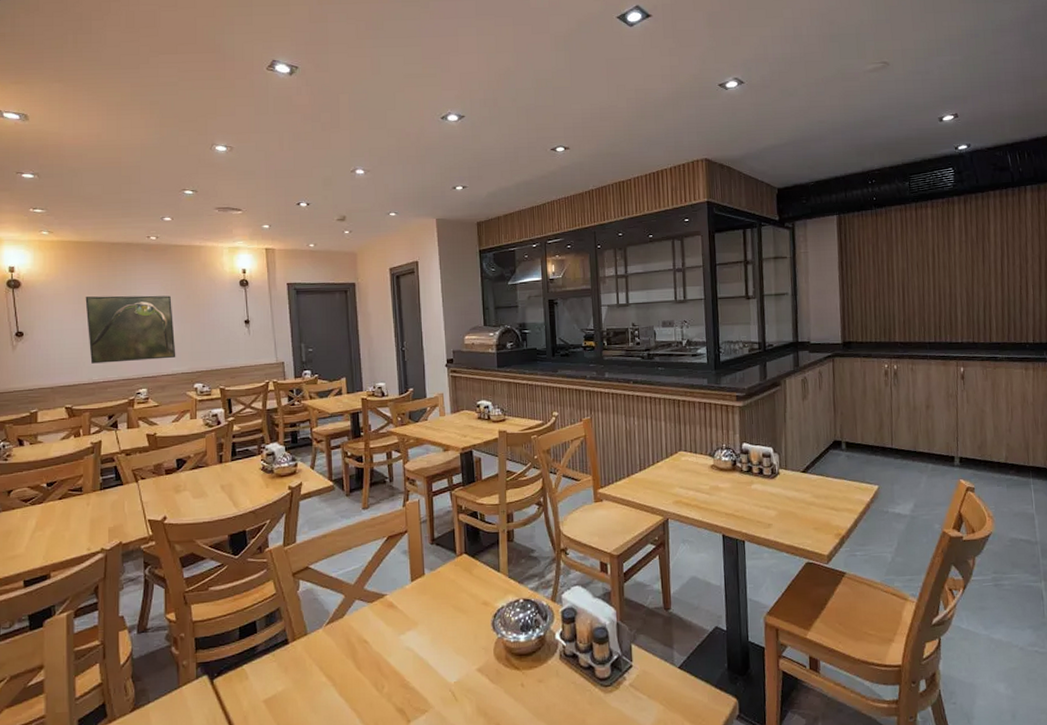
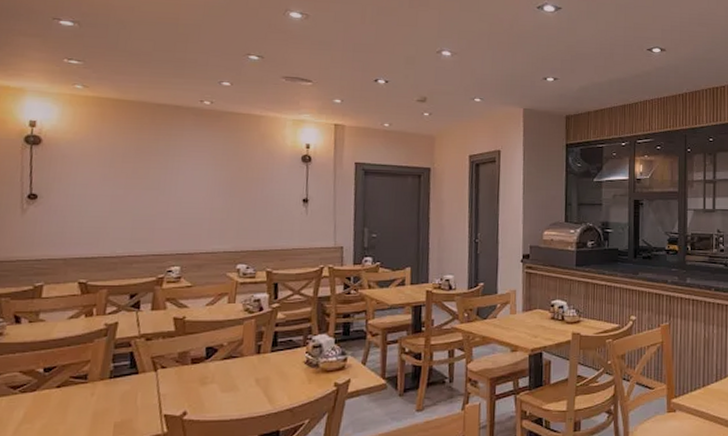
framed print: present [85,295,176,364] -> none [116,160,221,236]

